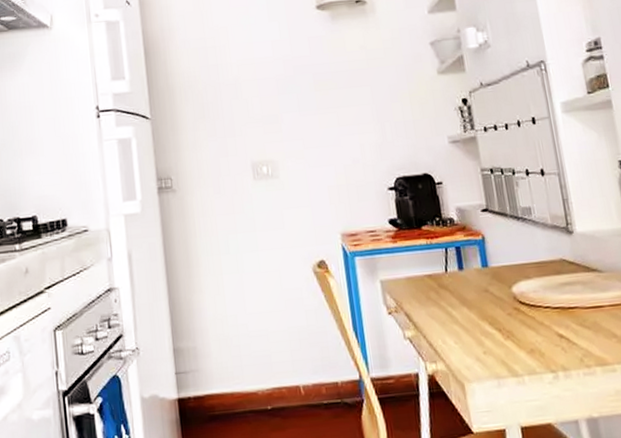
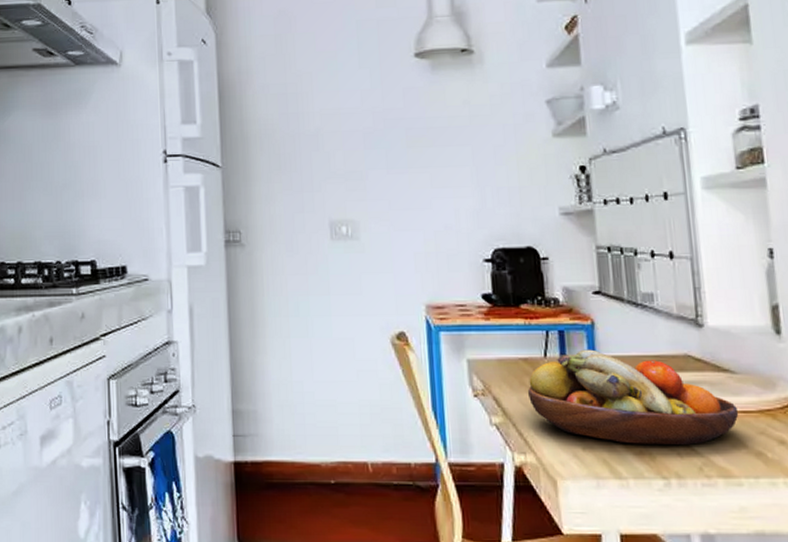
fruit bowl: none [434,261,608,344] -> present [528,349,739,446]

